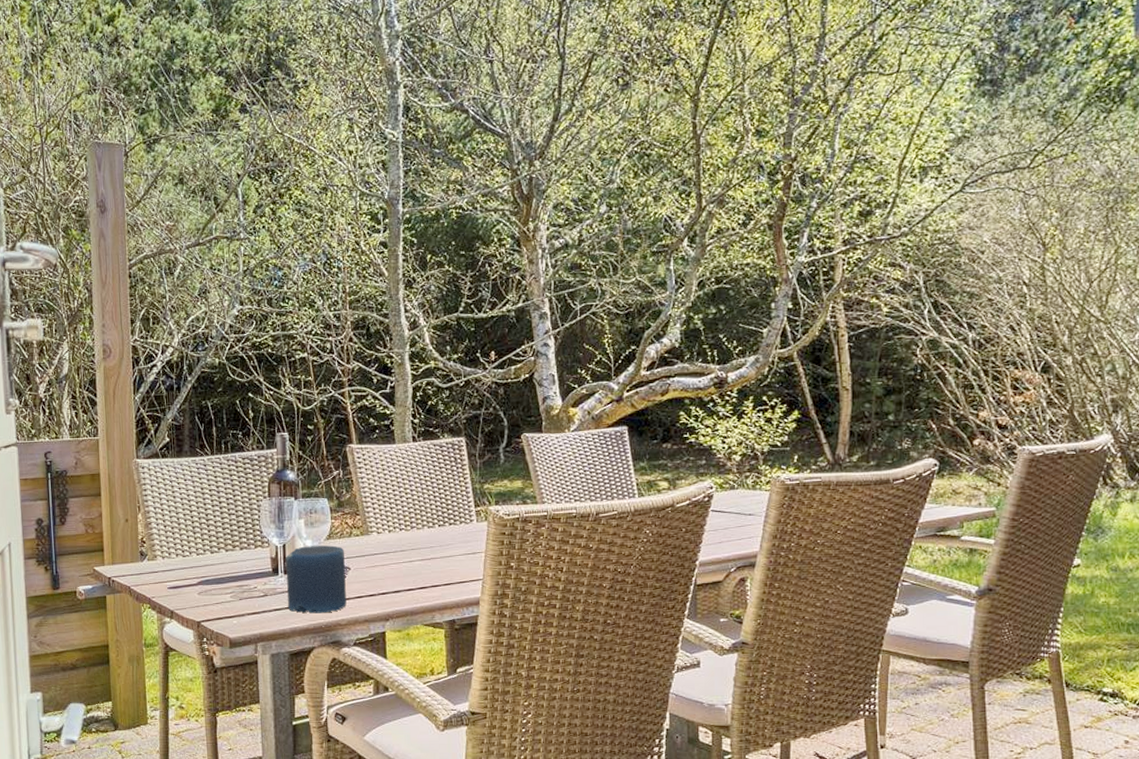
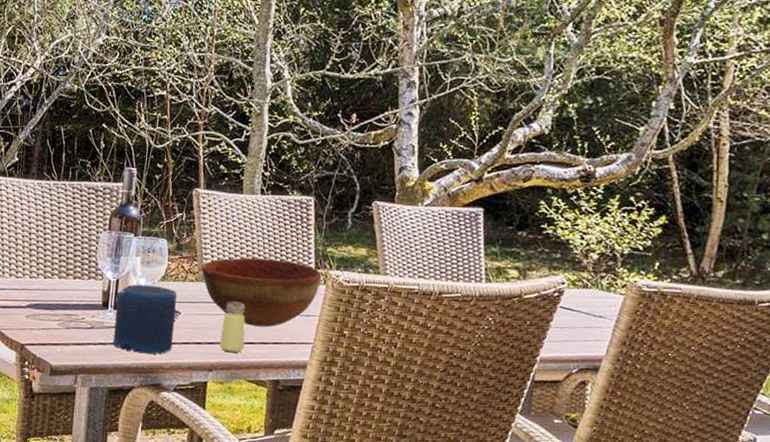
bowl: none [365,503,482,571] -> present [201,257,322,328]
saltshaker: none [392,549,417,599] -> present [219,301,245,353]

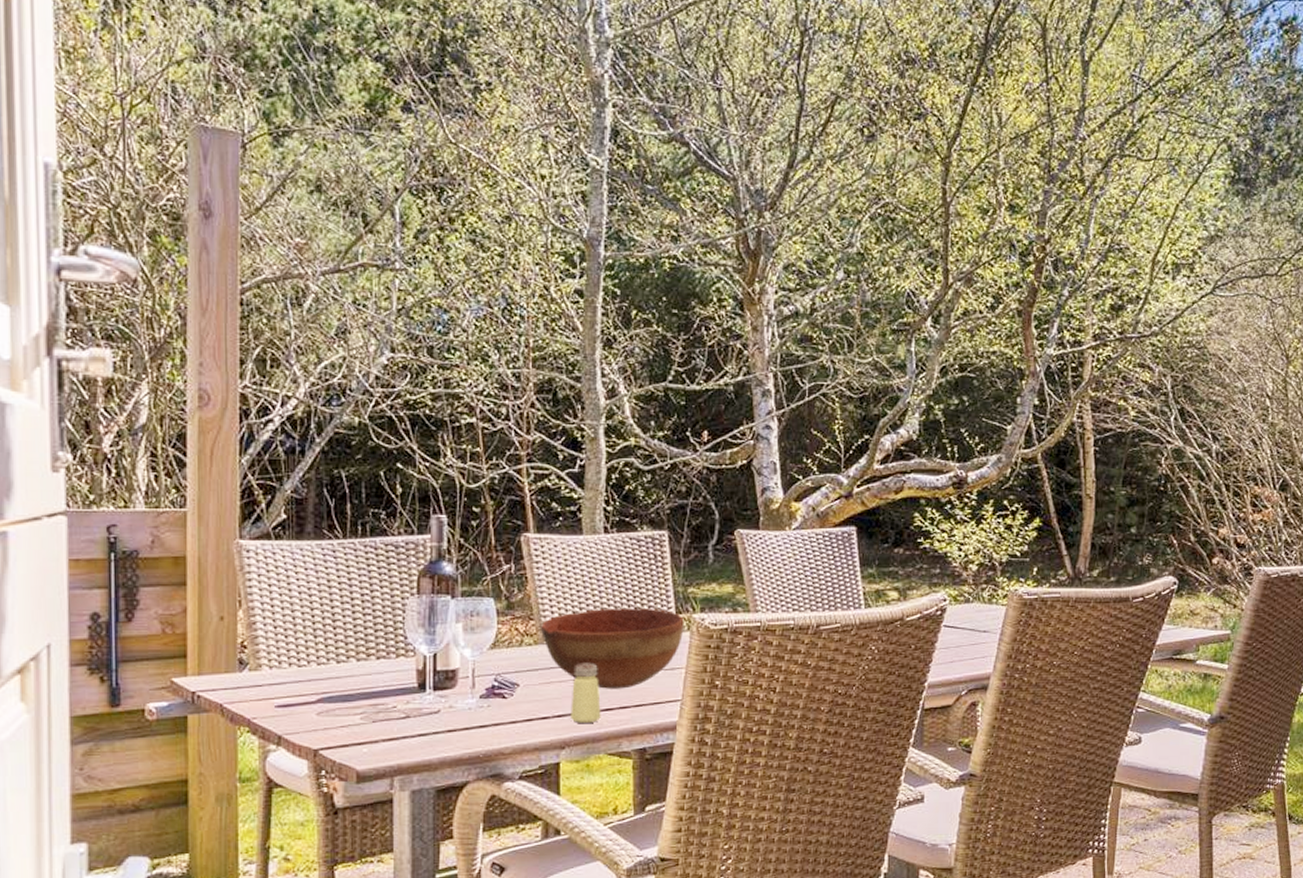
candle: present [113,284,177,355] -> none [436,656,512,740]

